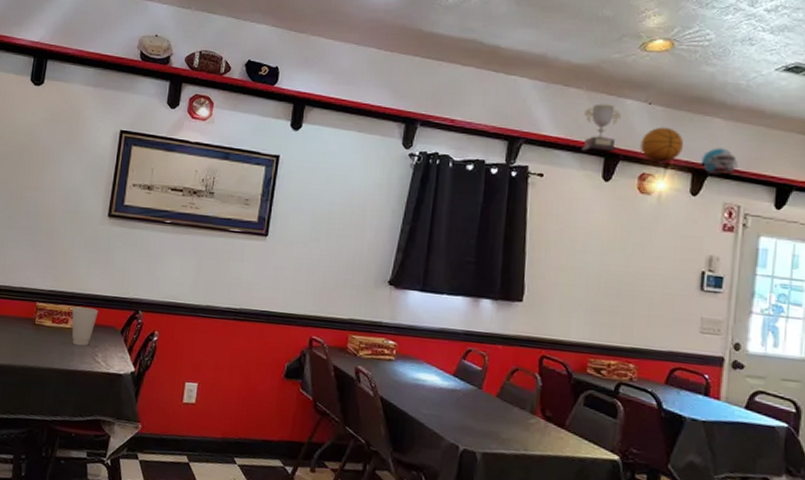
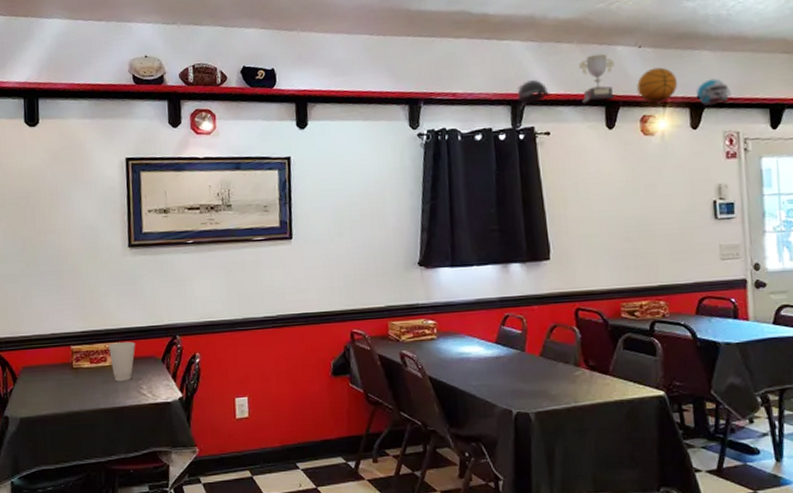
baseball cap: none [516,119,550,142] -> present [517,80,551,104]

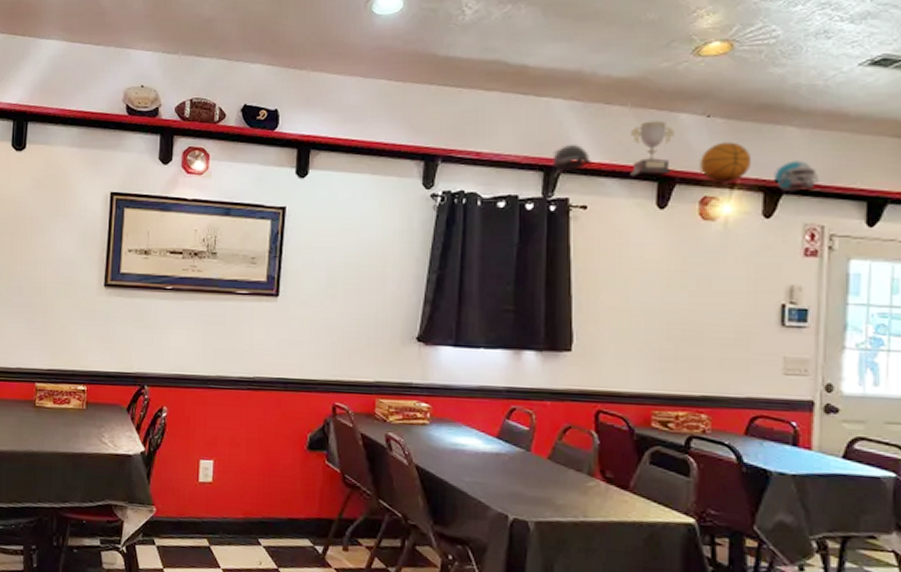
cup: present [109,341,135,382] -> none [74,385,101,427]

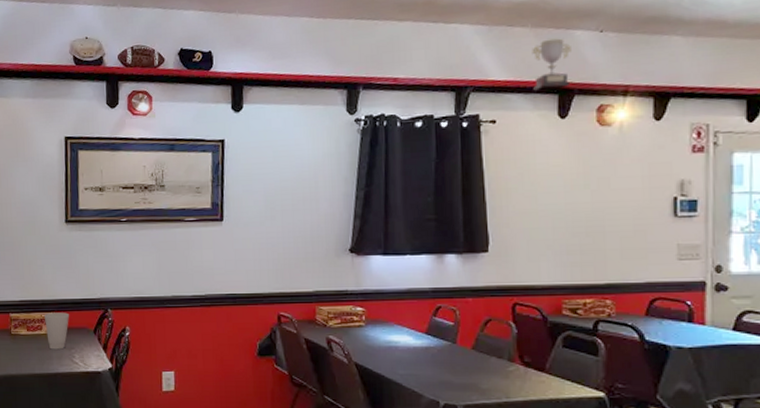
cup: none [74,385,101,427] -> present [44,312,69,350]
baseball cap: present [552,145,593,171] -> none [463,65,499,90]
basketball: present [700,142,752,183] -> none [596,53,642,92]
football helmet: present [776,161,820,191] -> none [664,66,704,95]

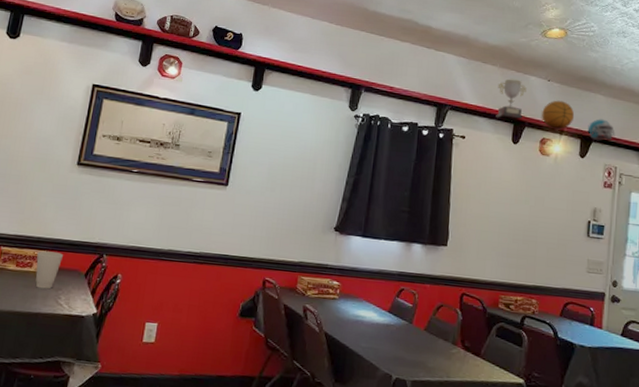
basketball: none [596,53,642,92] -> present [542,100,575,130]
football helmet: none [664,66,704,95] -> present [589,119,616,141]

